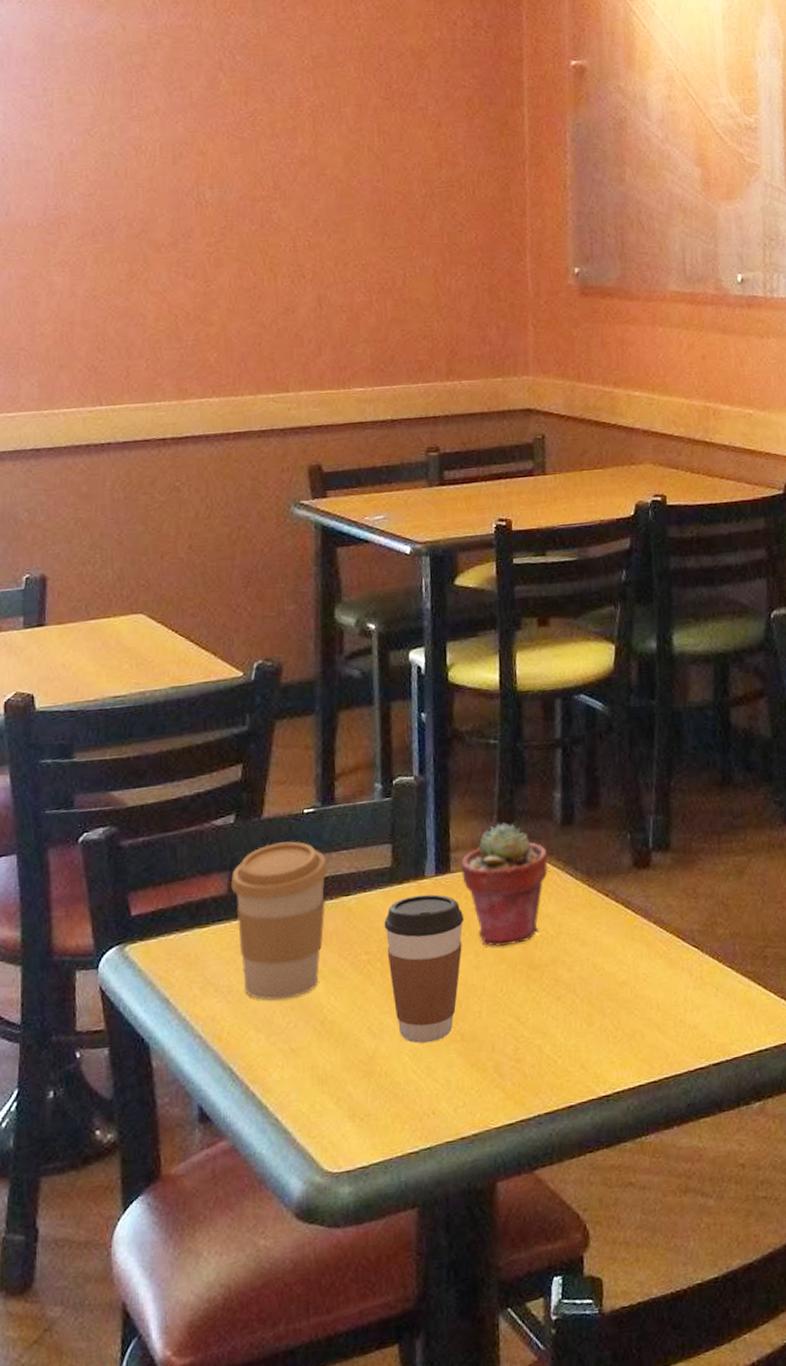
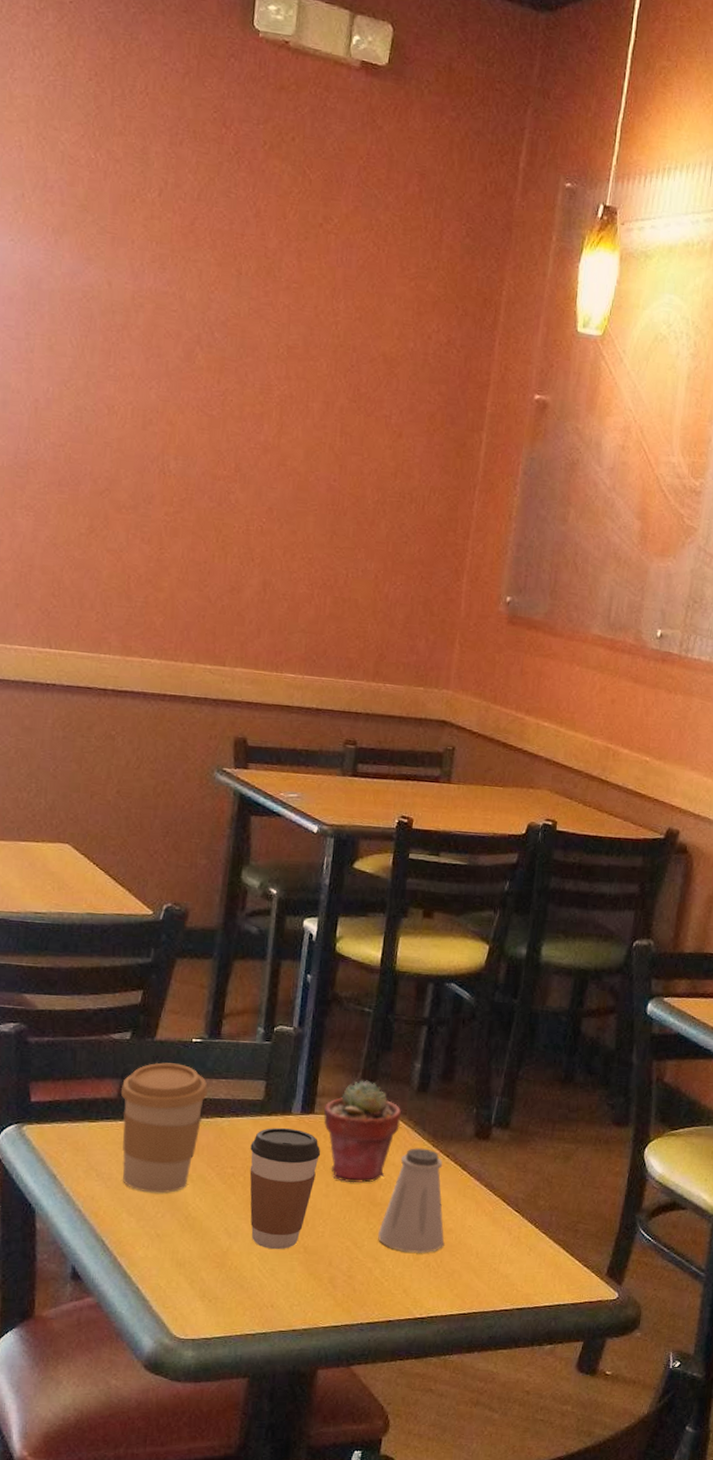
saltshaker: none [542,890,619,1019] -> present [378,1148,445,1254]

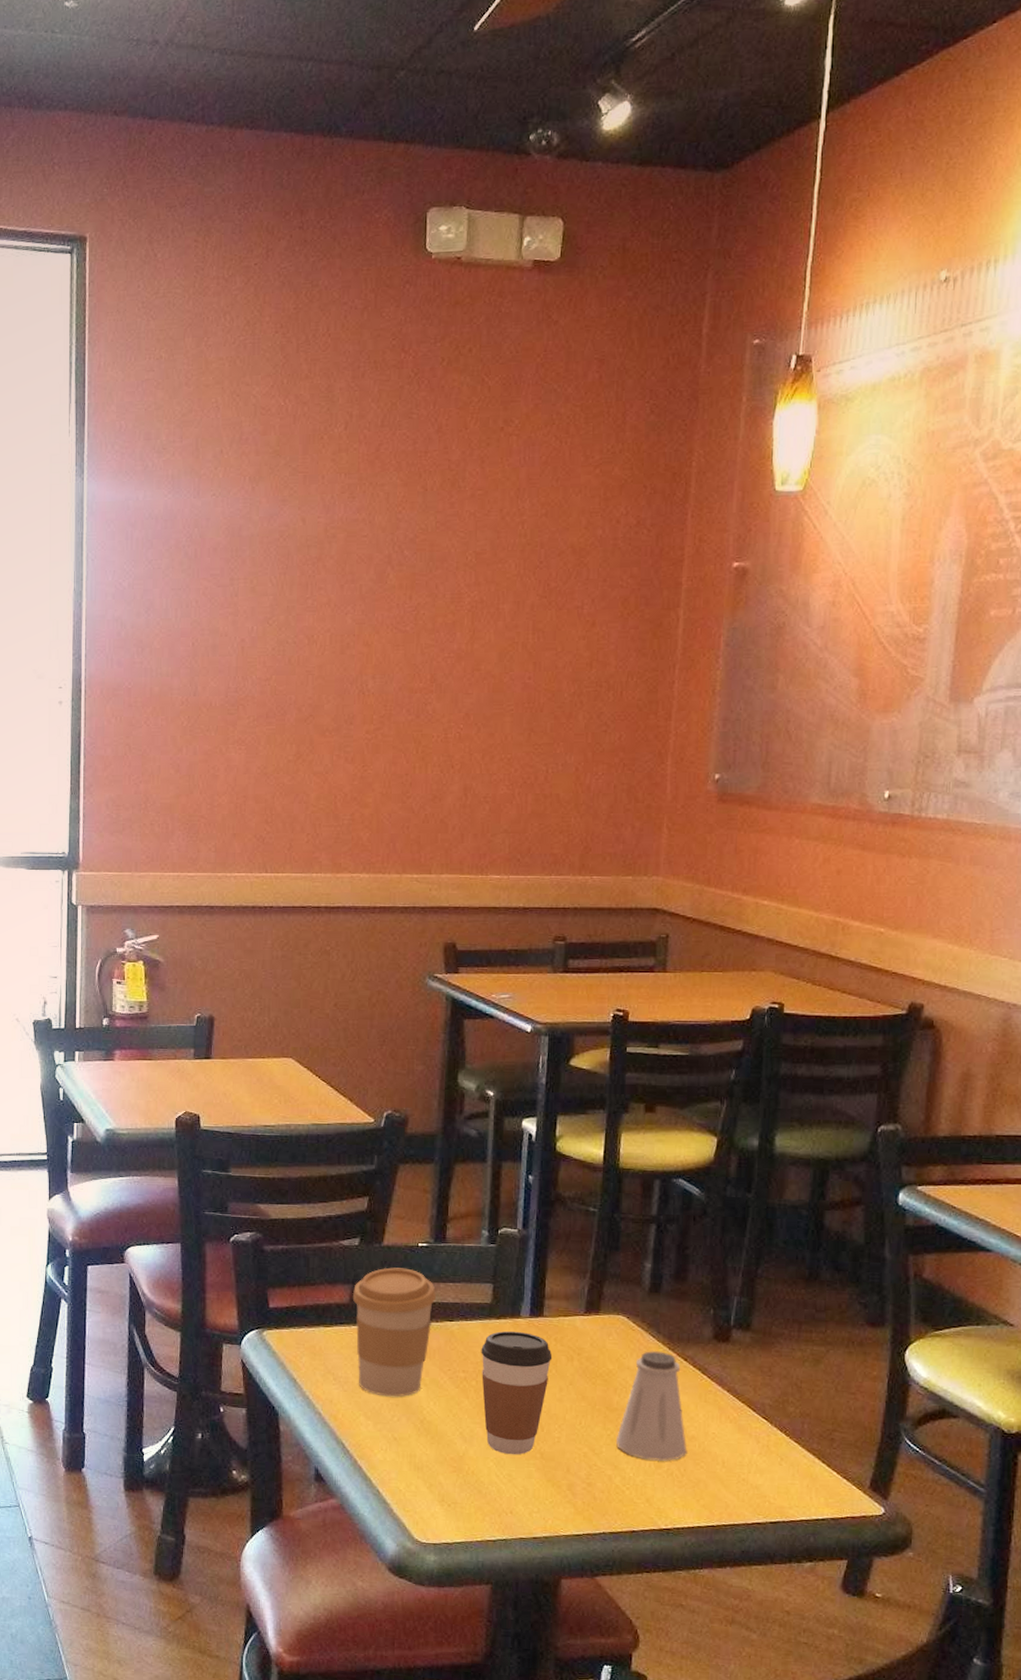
potted succulent: present [323,1080,401,1183] -> none [553,1281,633,1388]

